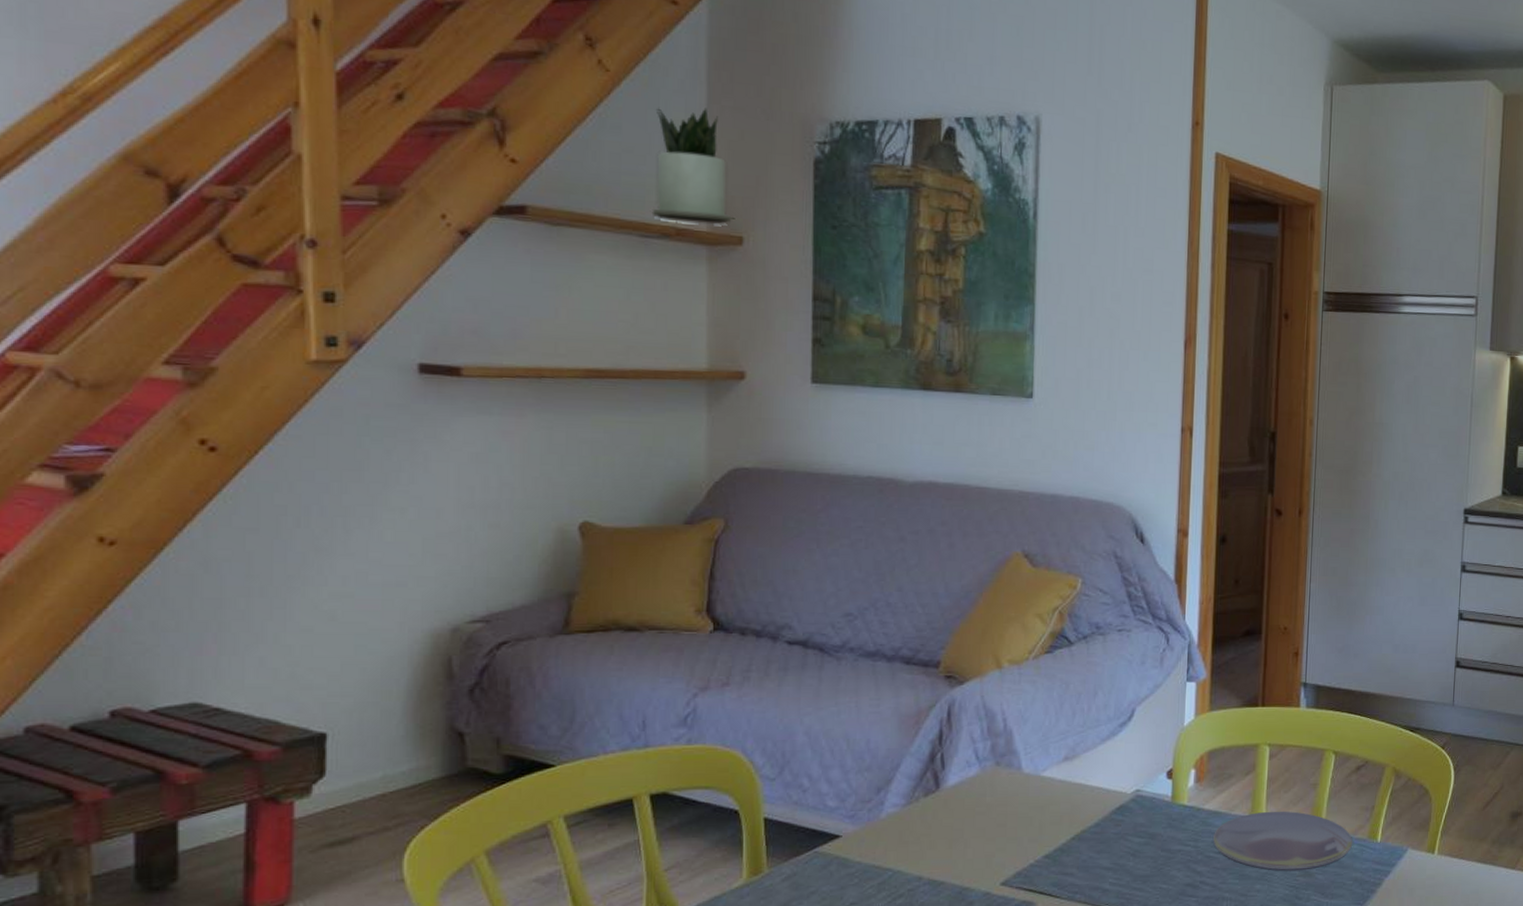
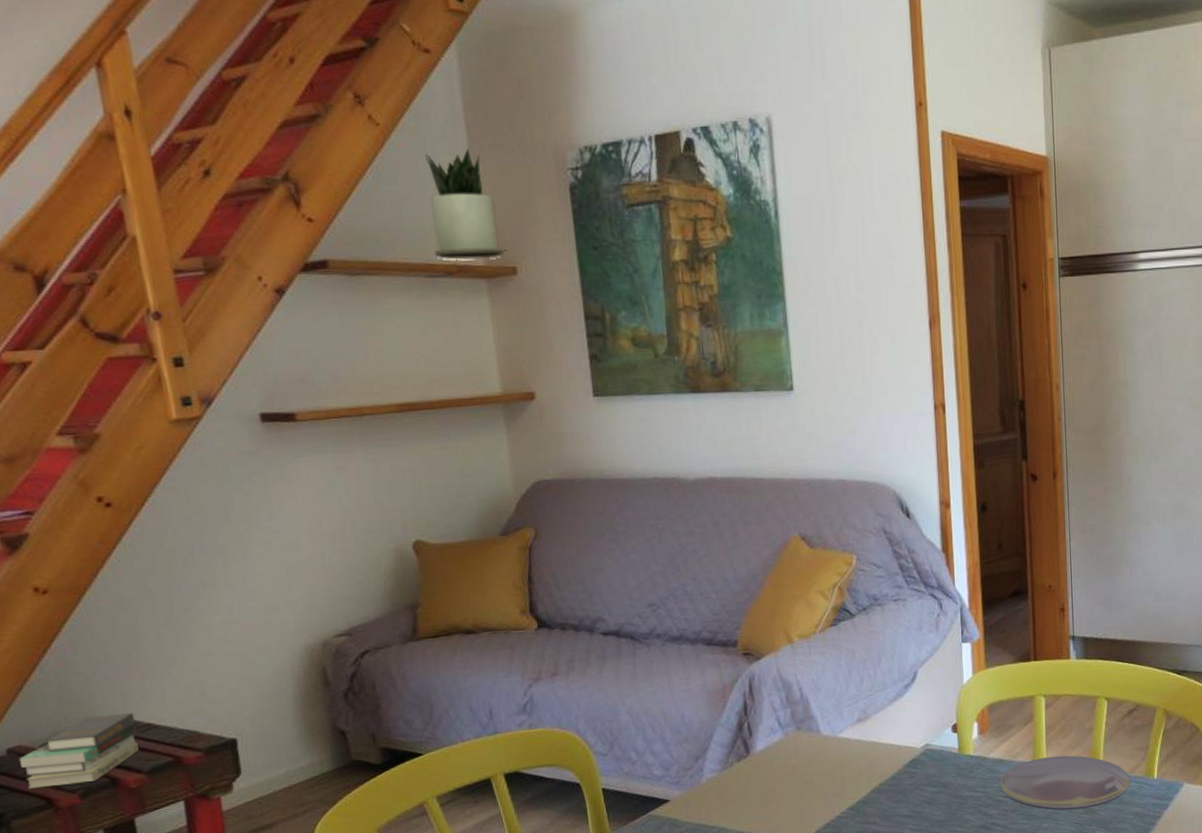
books: none [38,694,202,778] -> present [19,713,139,789]

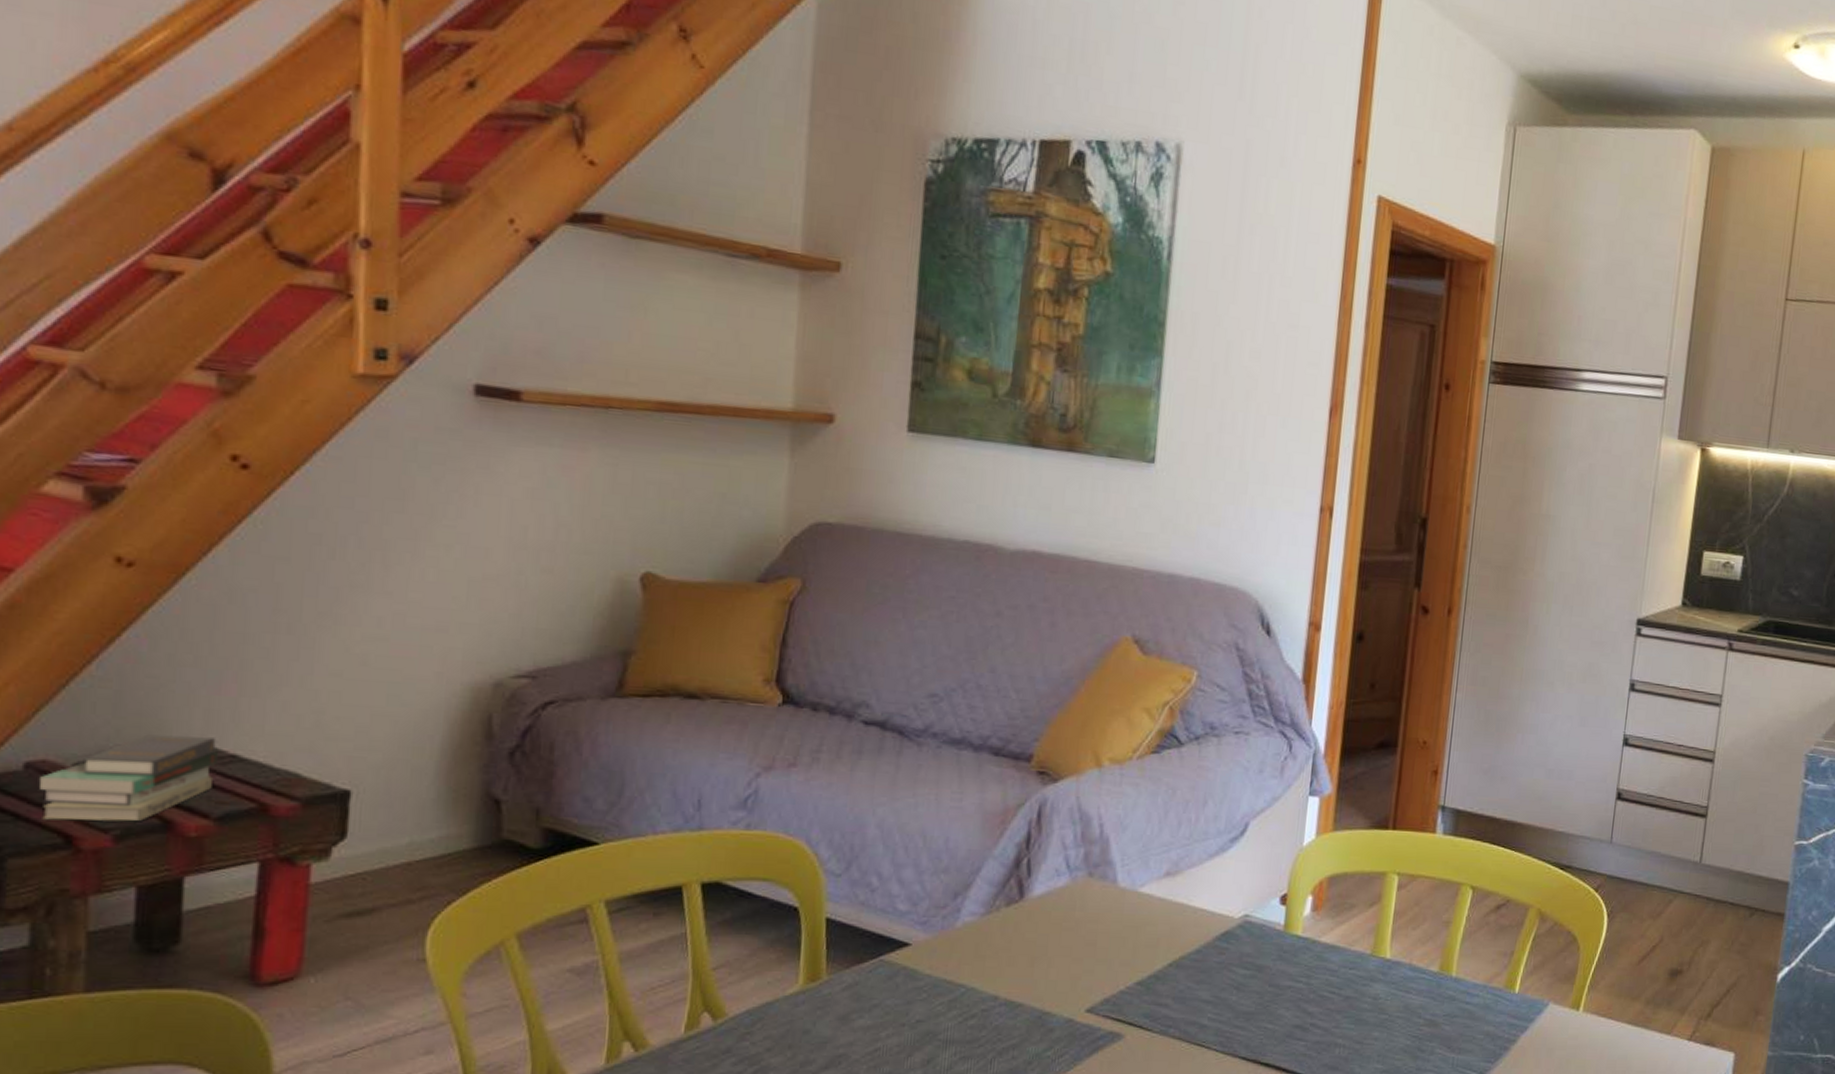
planter: present [425,149,506,260] -> none [739,112,832,247]
plate: present [1000,755,1131,811] -> none [1328,949,1487,1020]

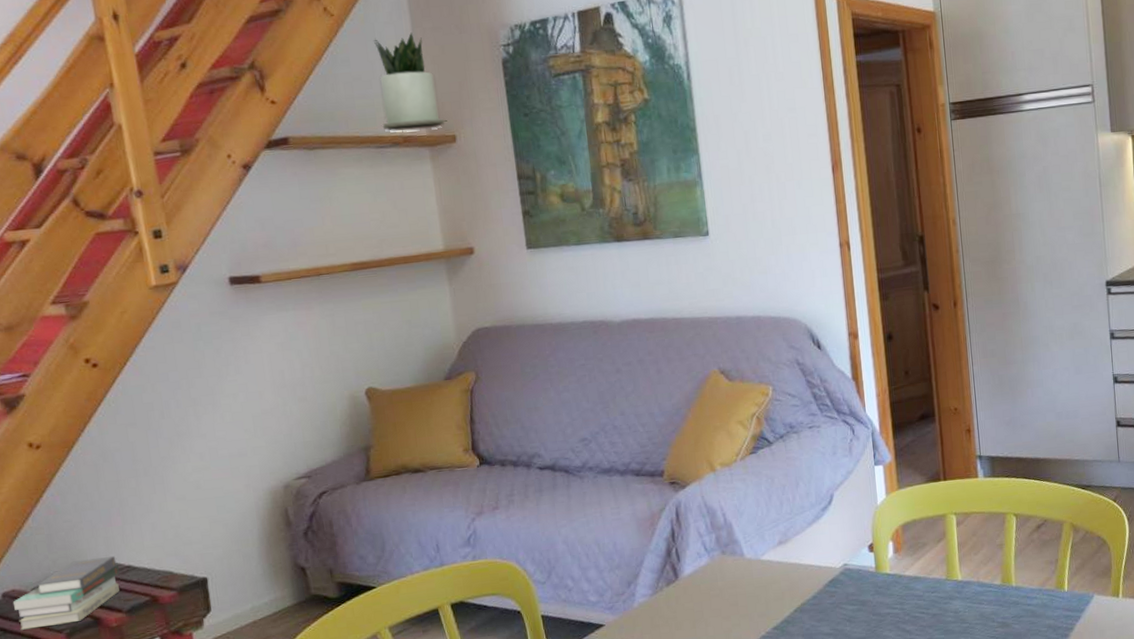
planter: none [739,112,832,247] -> present [374,32,446,131]

